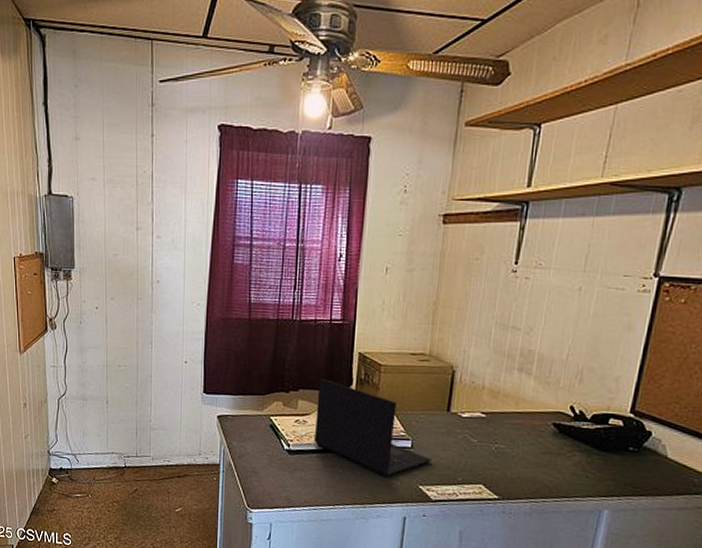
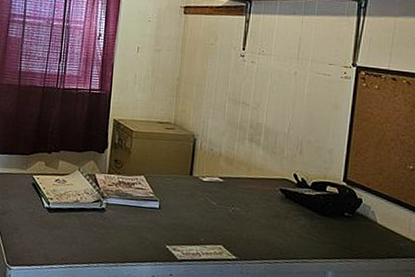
laptop: present [313,378,432,477] -> none [71,141,177,236]

